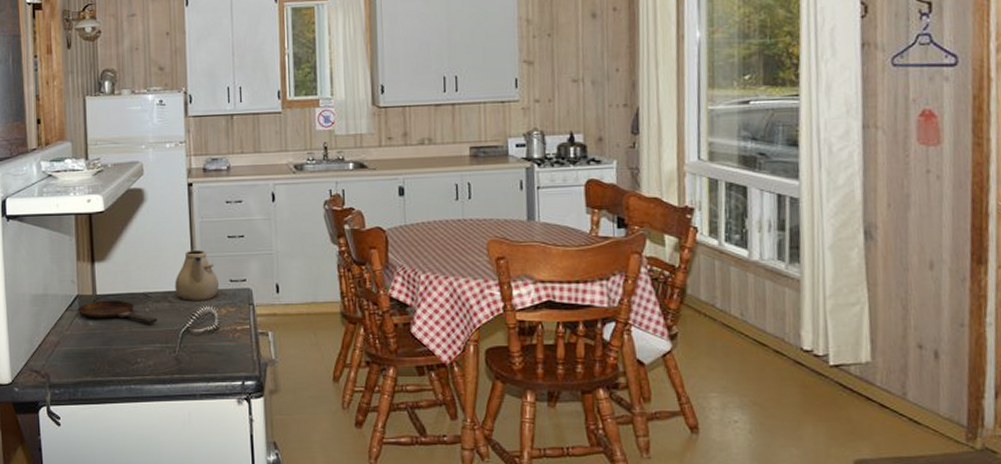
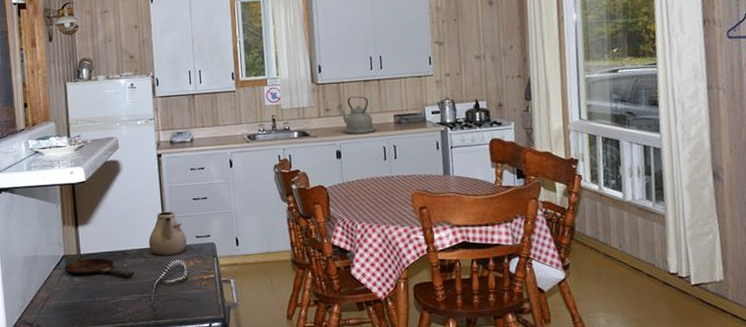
kettle: none [404,123,448,169] -> present [339,96,376,135]

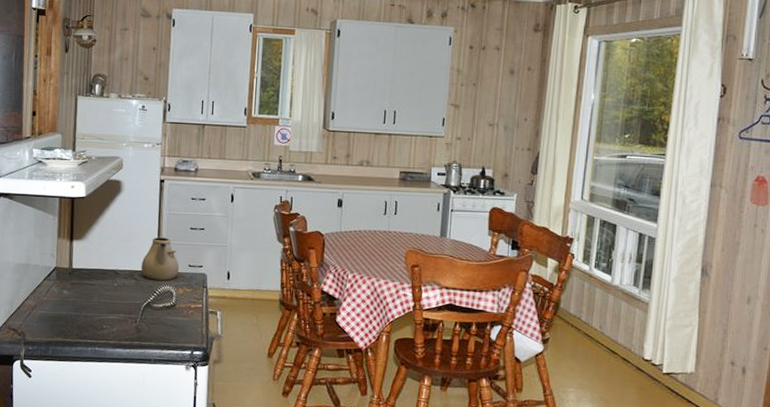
frying pan: present [64,258,134,278] -> none [55,273,123,297]
kettle: present [339,96,376,135] -> none [346,147,381,187]

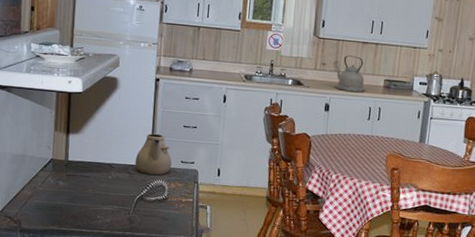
kettle: none [346,147,381,187] -> present [335,55,366,93]

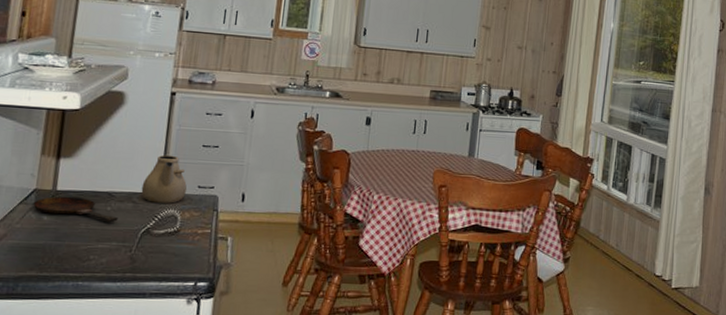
frying pan: none [51,165,118,189] -> present [33,196,118,223]
kettle: present [335,55,366,93] -> none [377,65,411,105]

